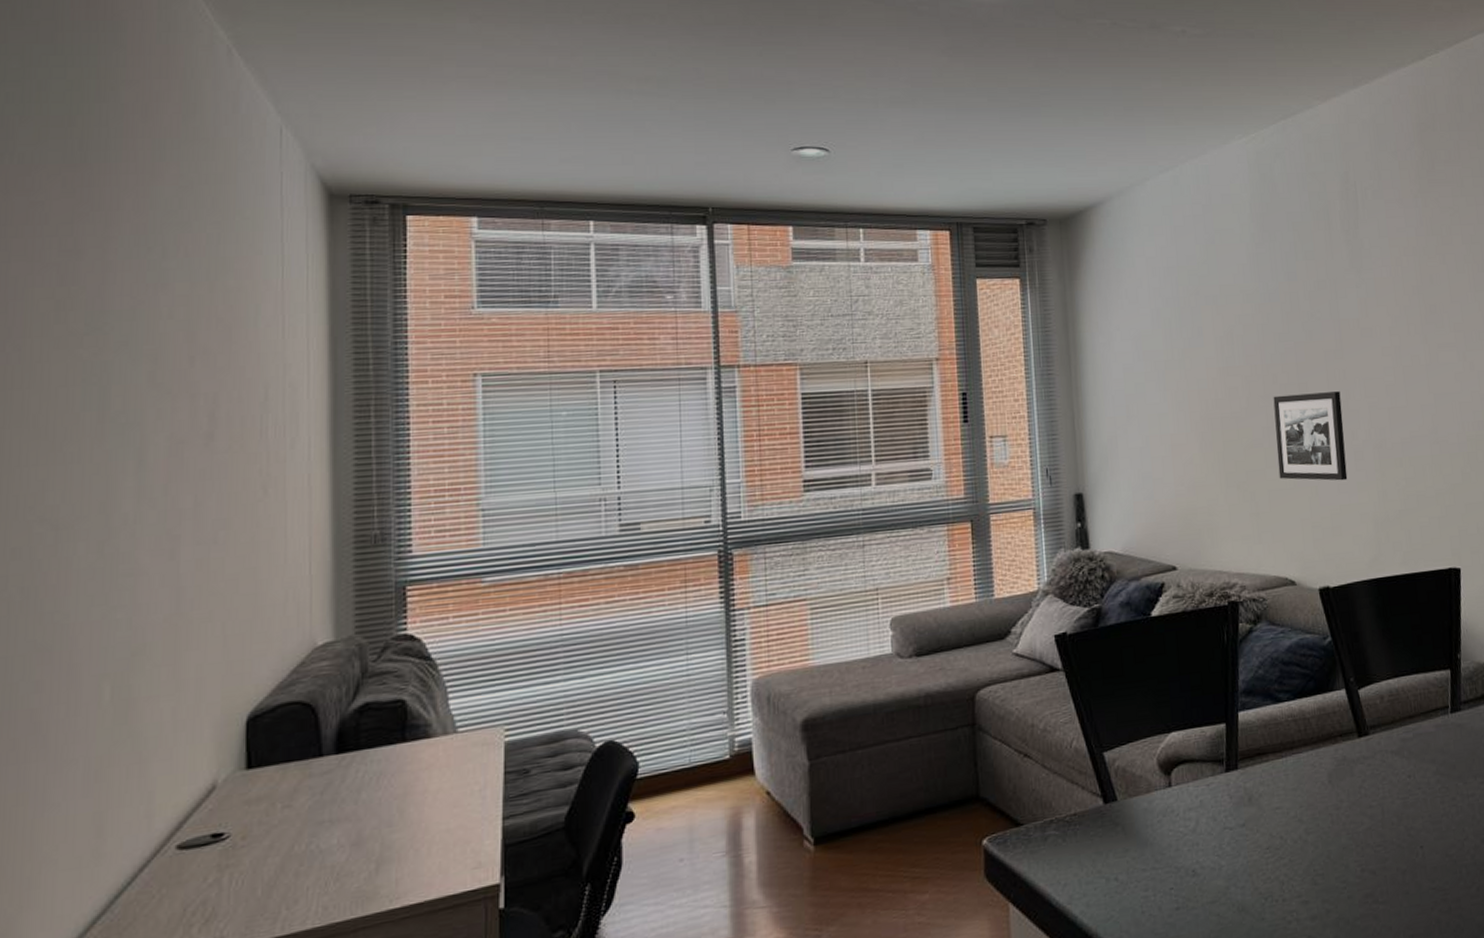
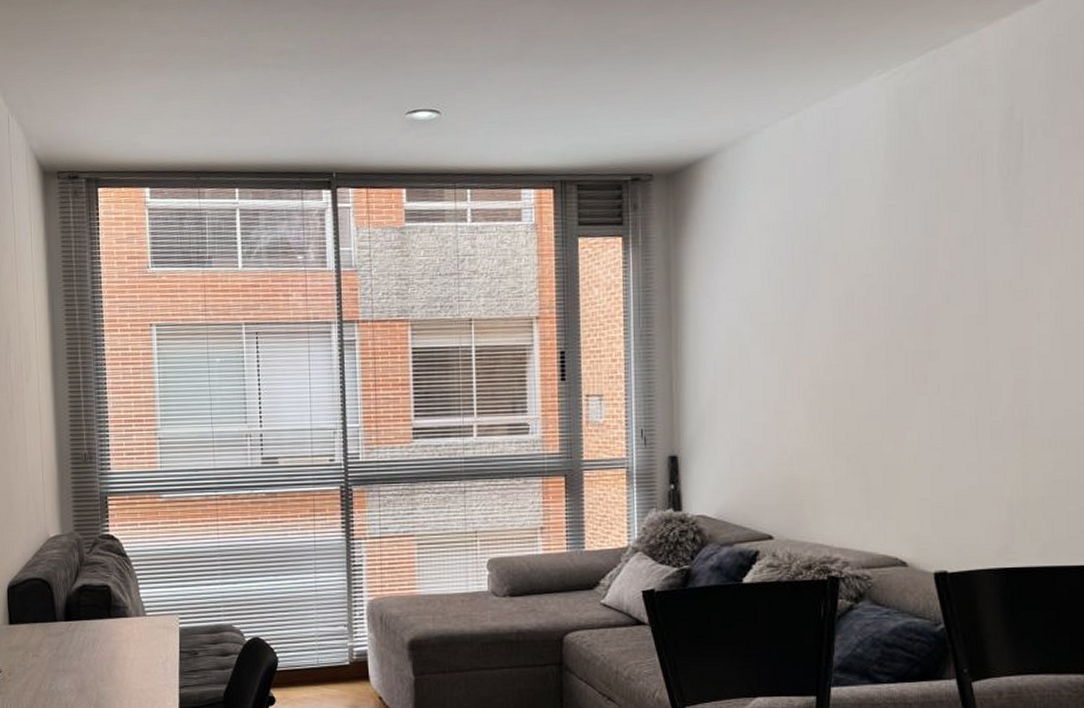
picture frame: present [1273,391,1348,481] -> none [896,361,981,460]

